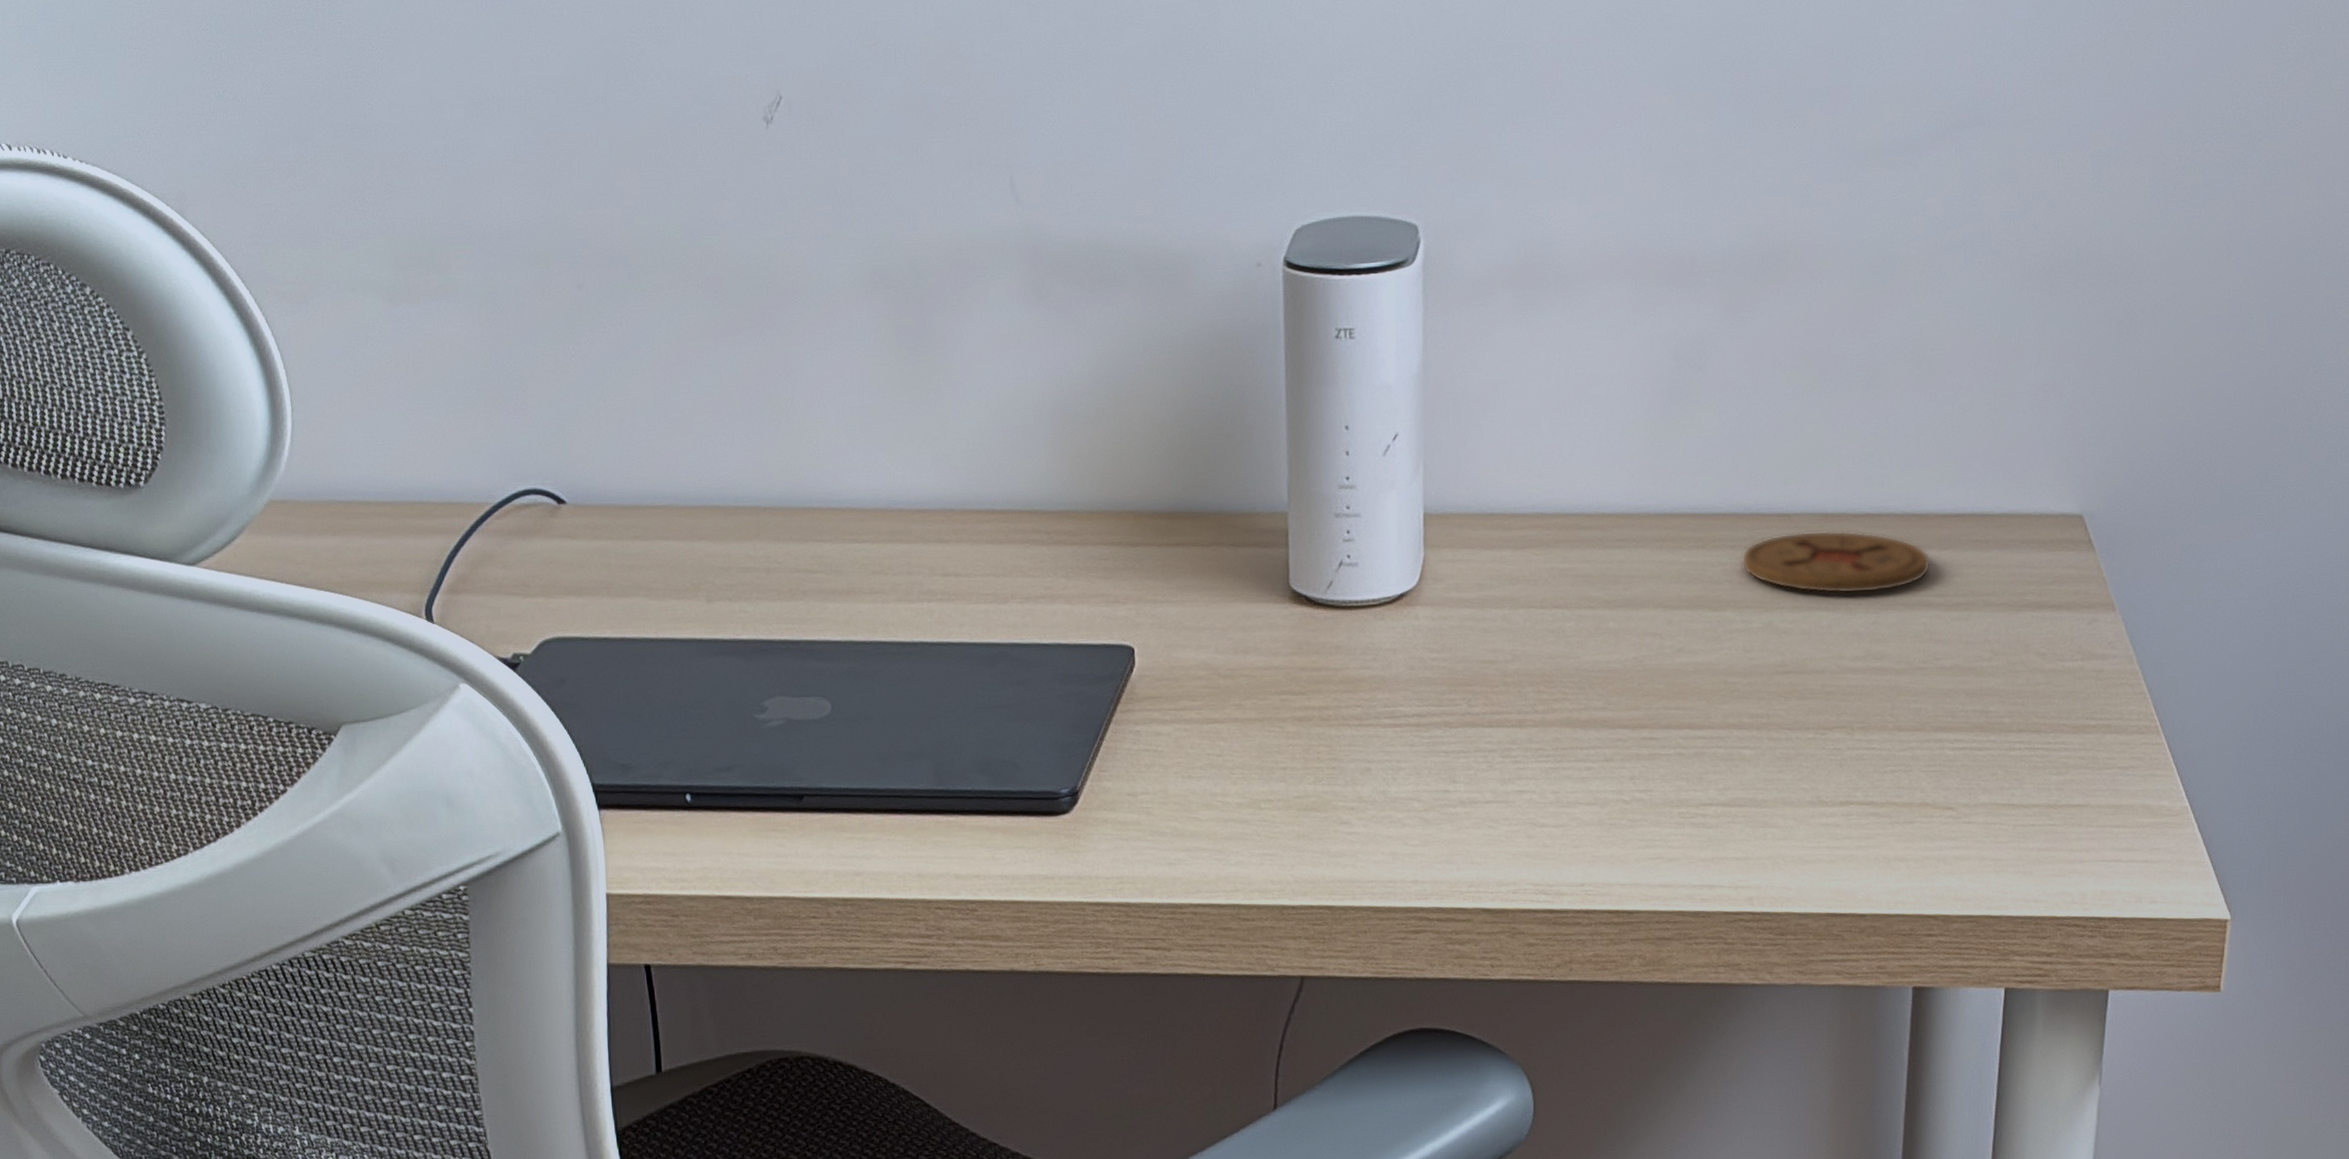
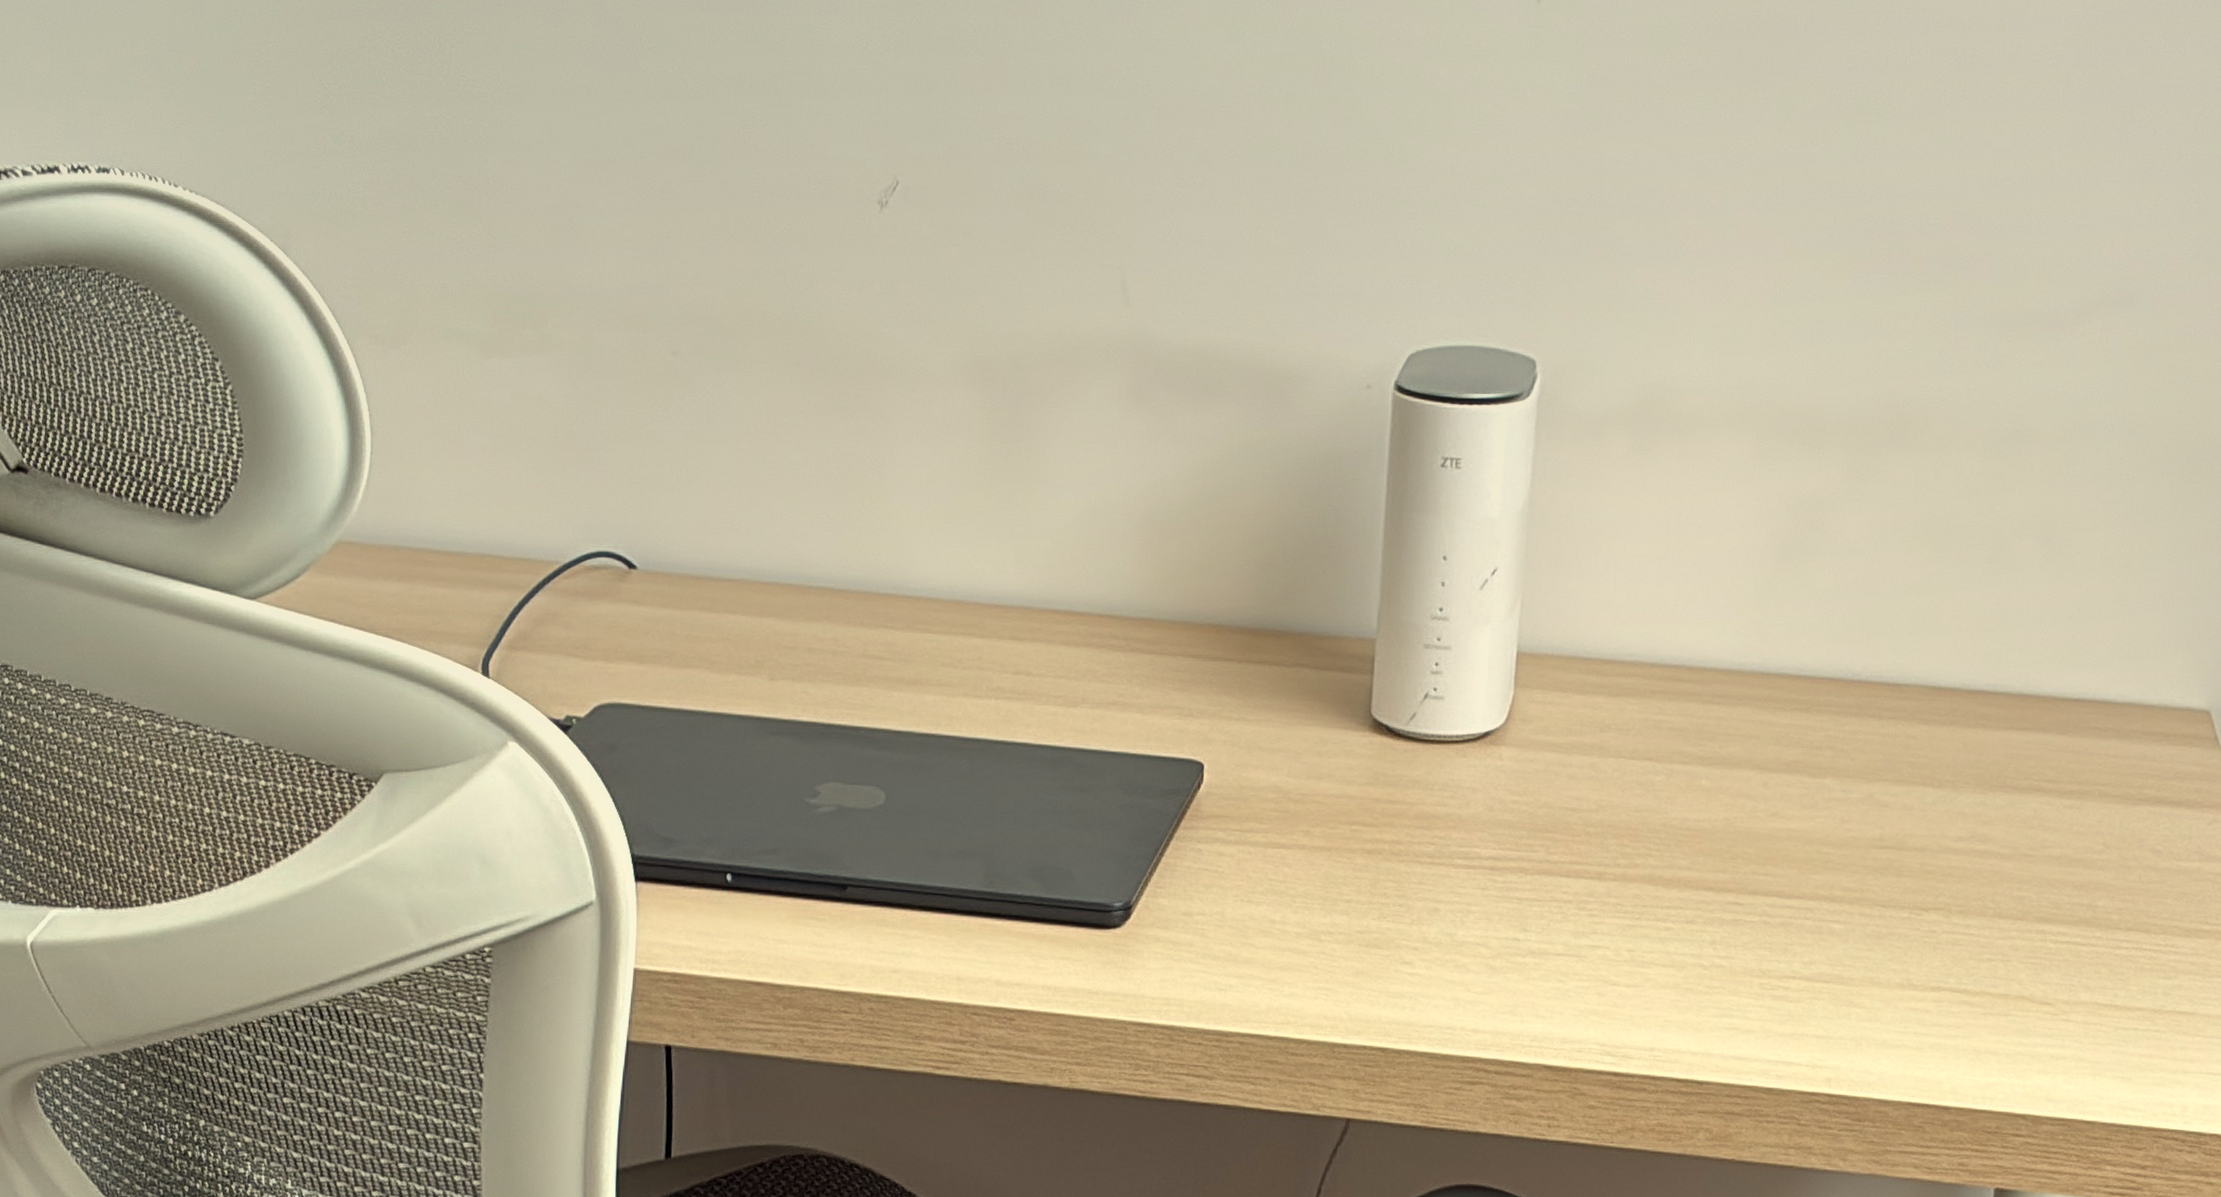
coaster: present [1741,530,1931,594] -> none [1845,703,2046,773]

